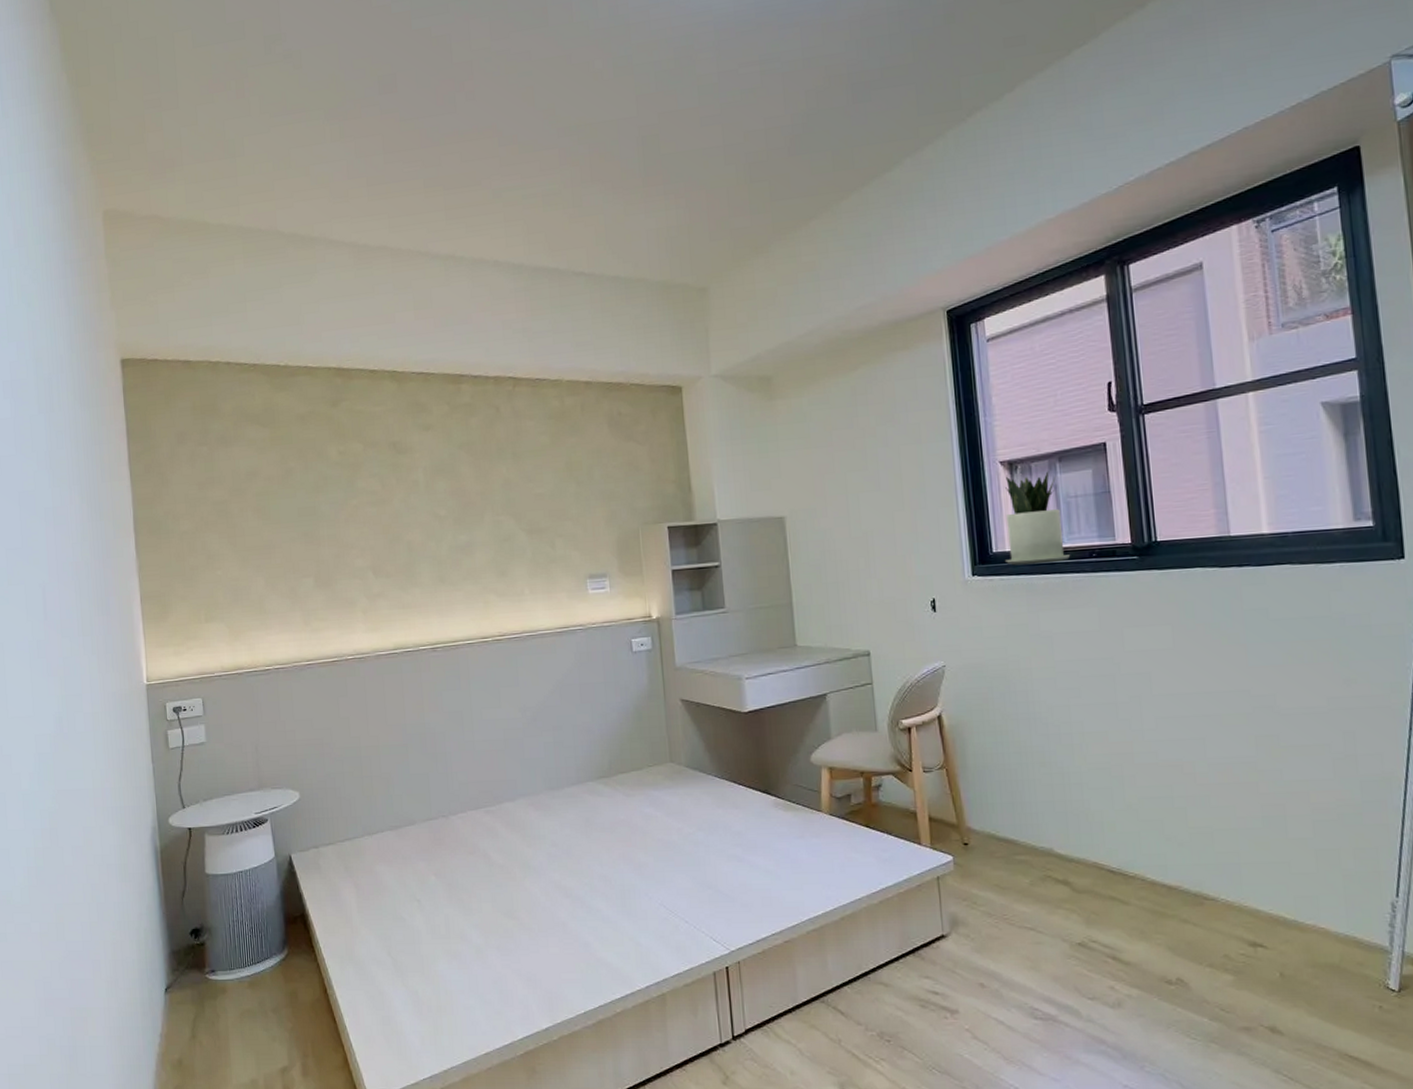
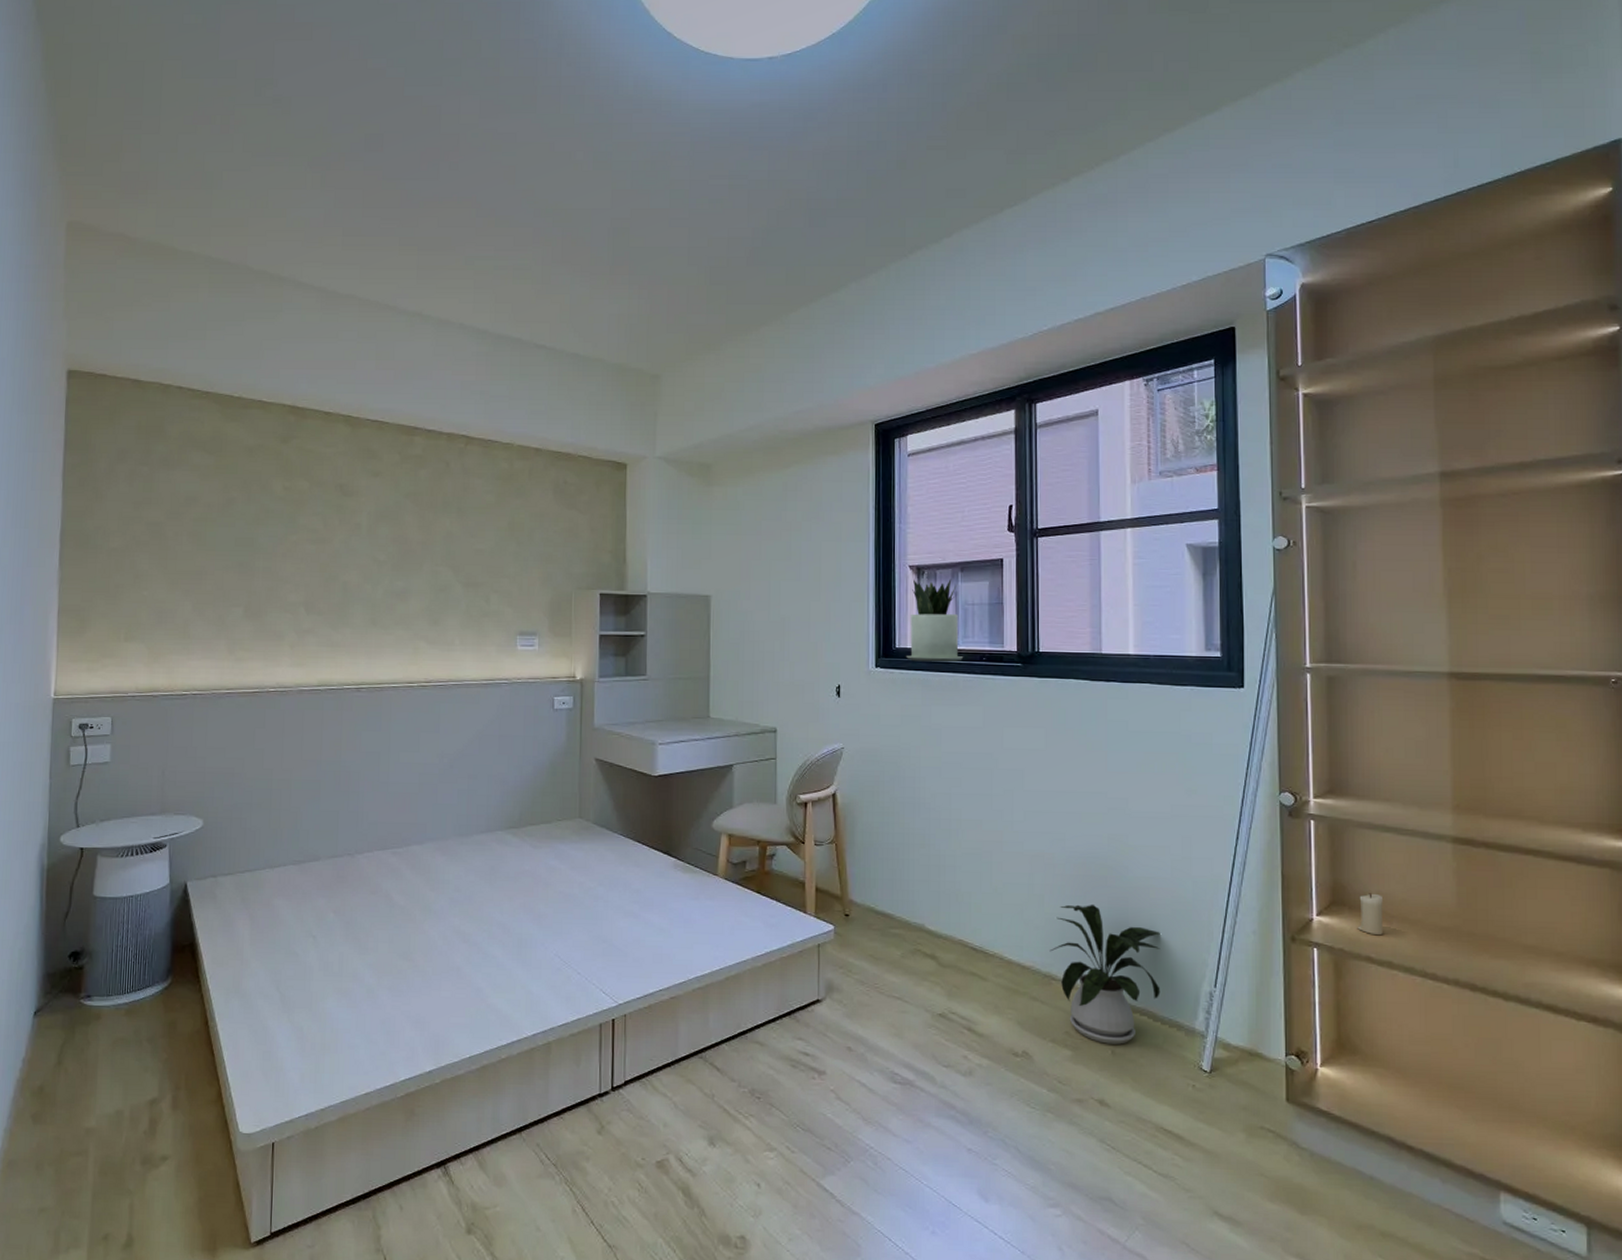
house plant: none [1198,813,1332,966] -> present [1049,904,1160,1044]

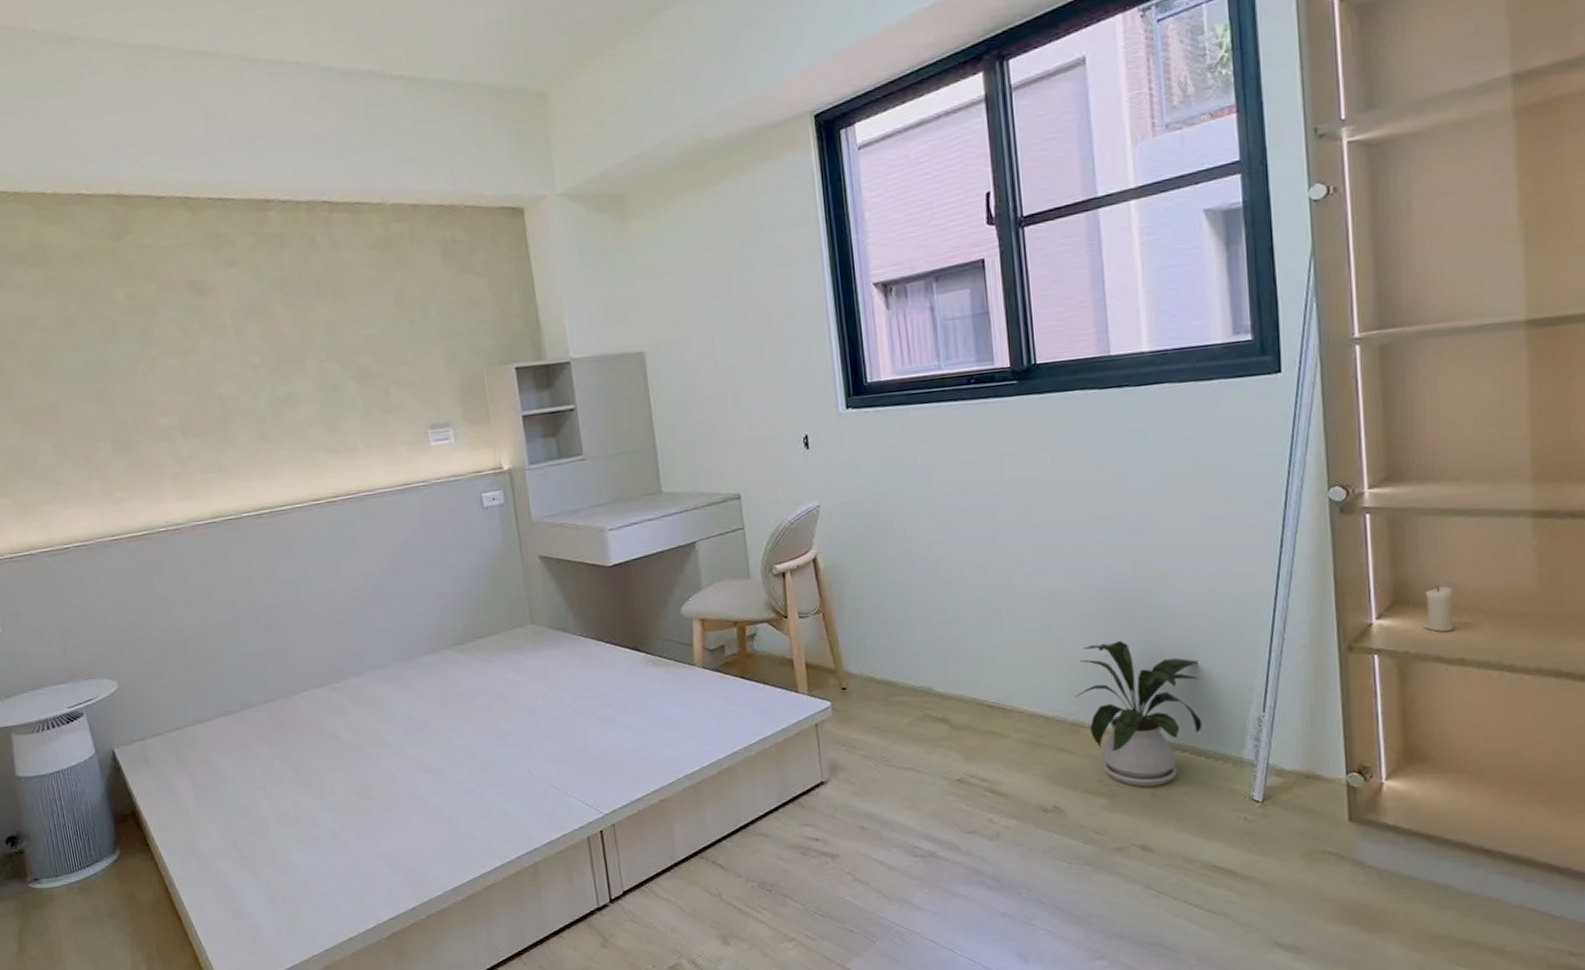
planter: present [906,579,964,663] -> none [880,292,949,396]

